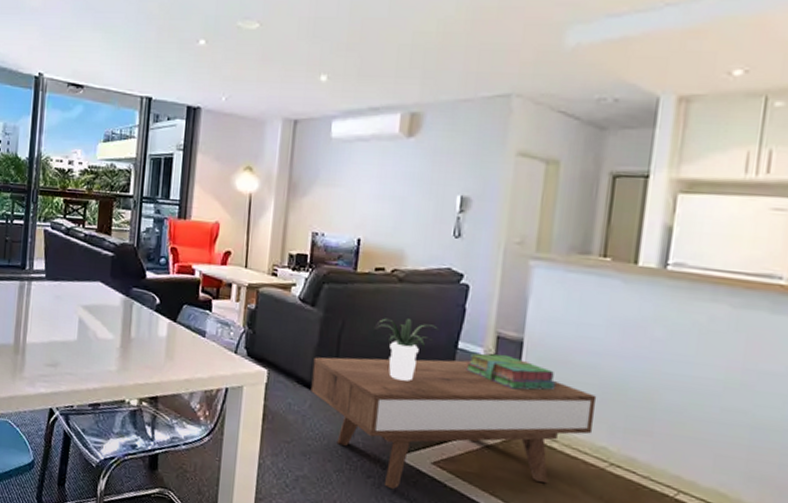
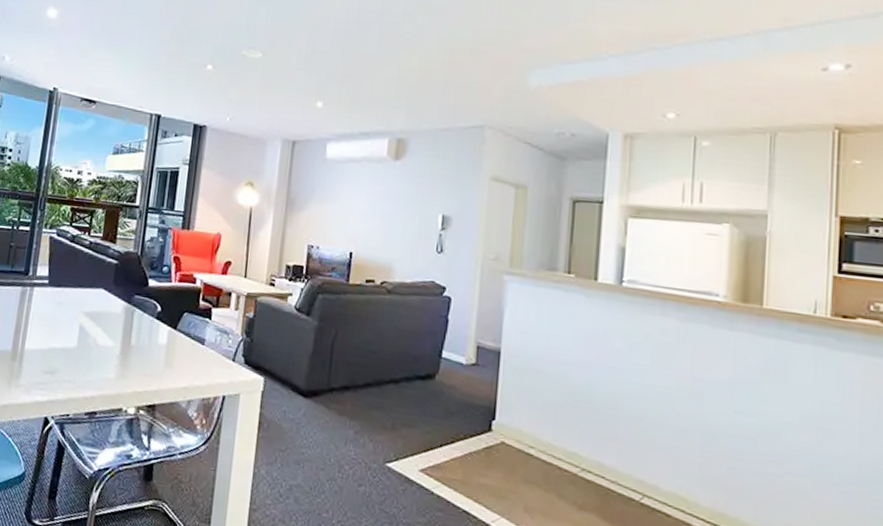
coffee table: present [310,357,597,490] -> none [305,365,568,498]
potted plant: present [373,318,440,381] -> none [364,327,425,389]
stack of books: present [466,353,557,390] -> none [450,362,531,398]

